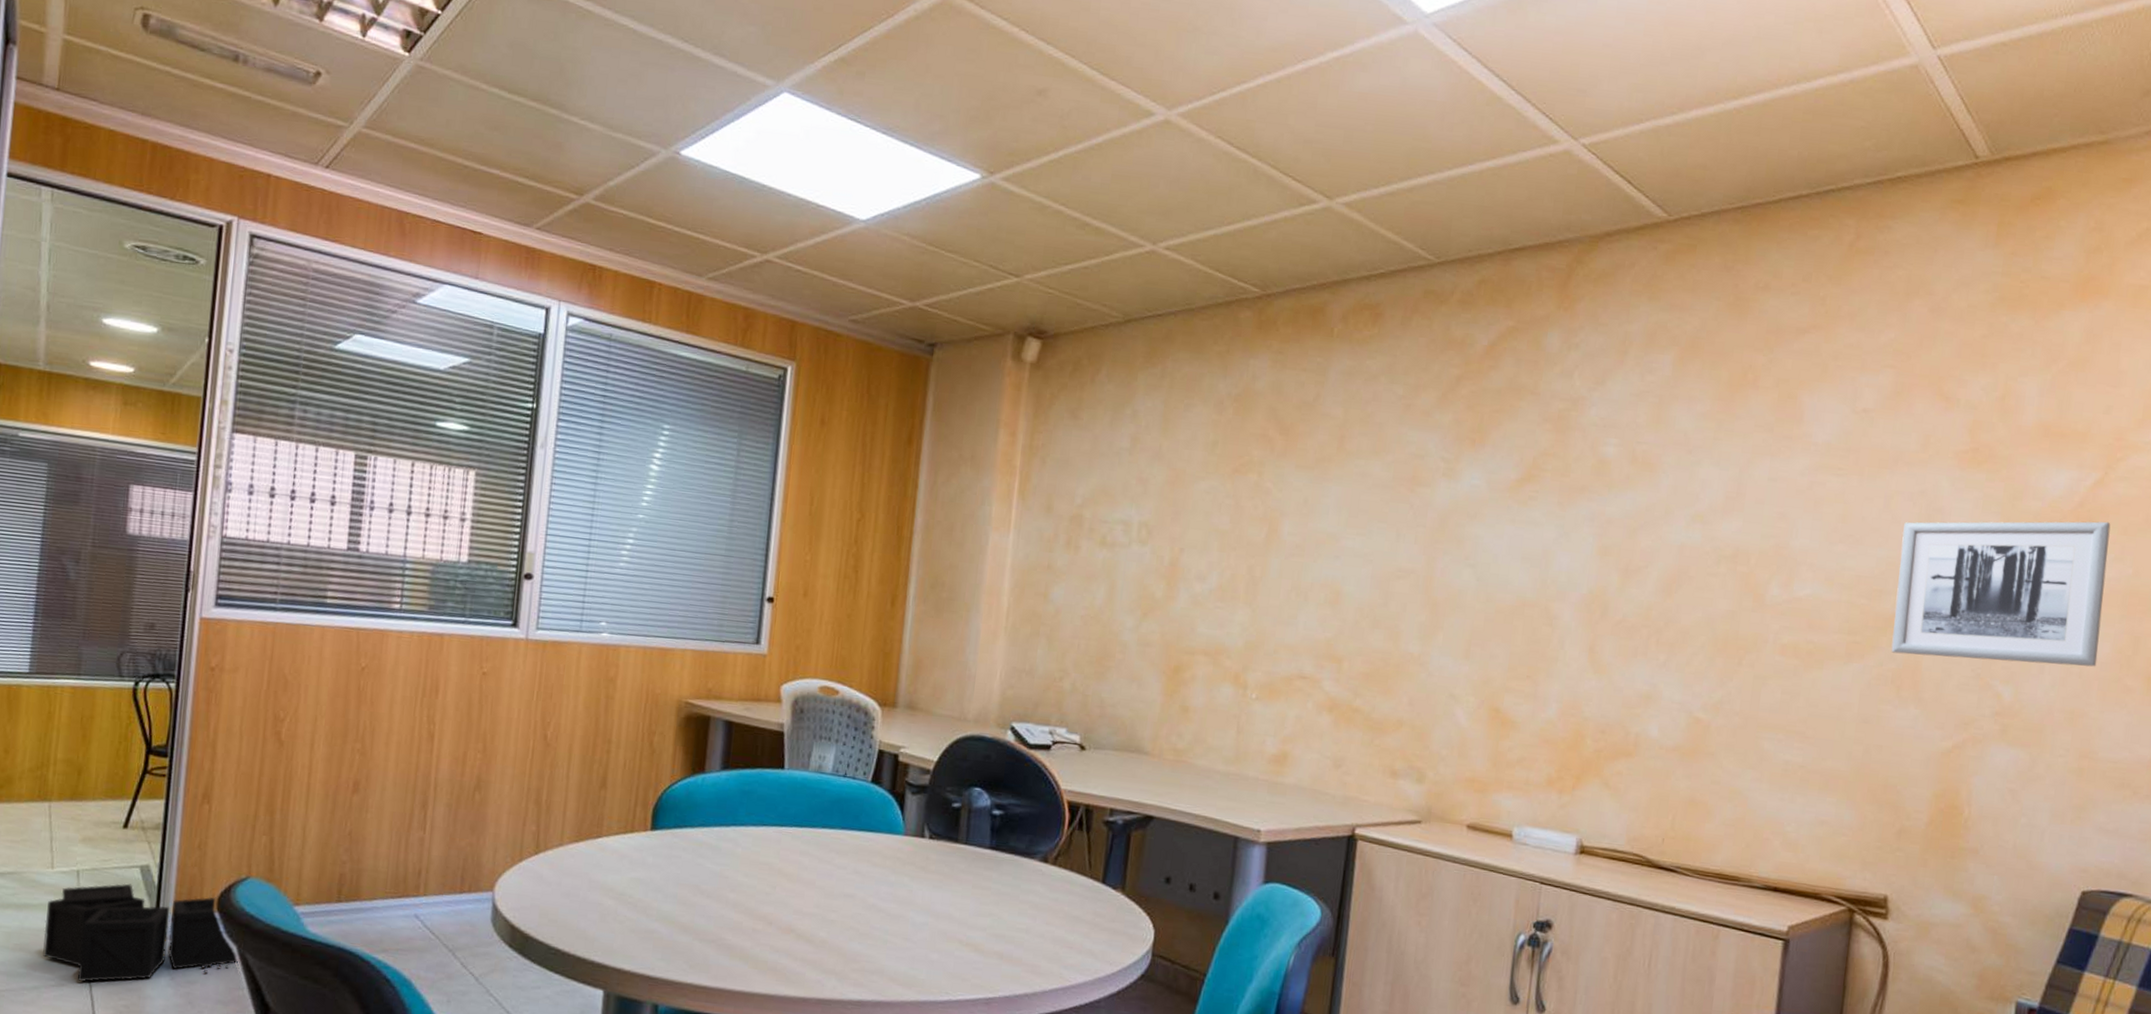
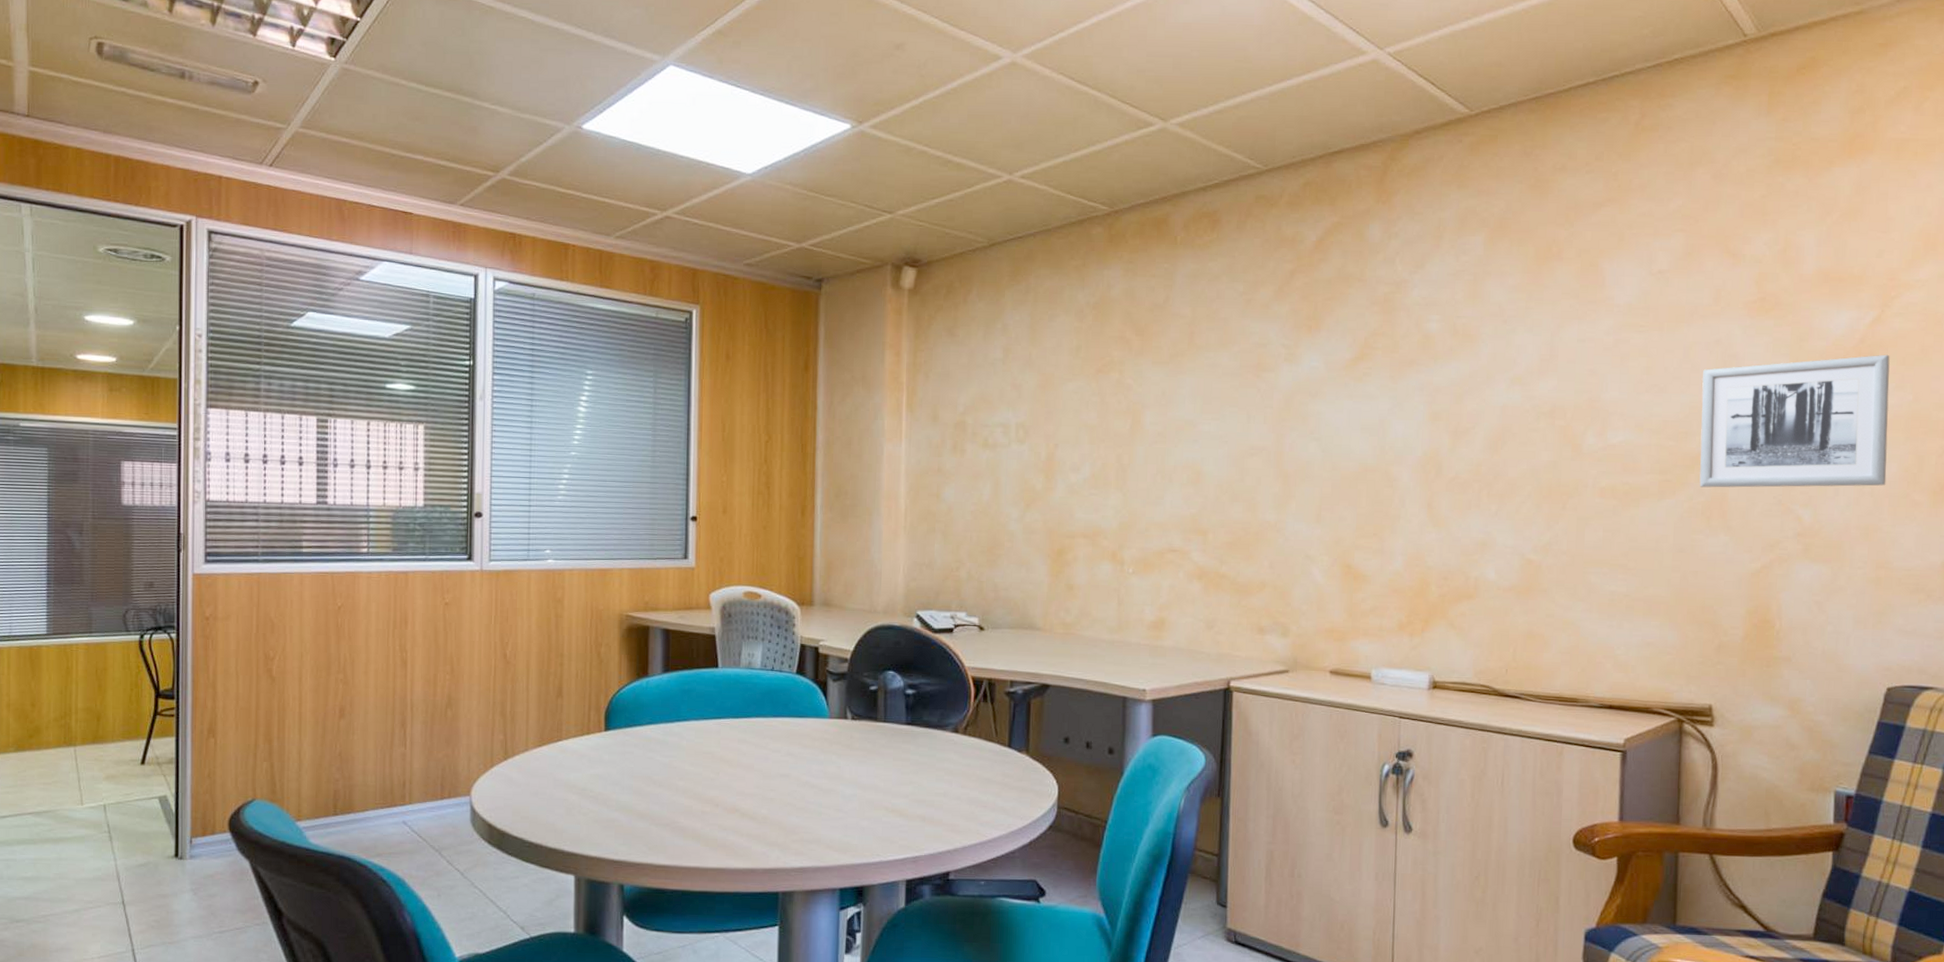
storage bin: present [43,883,240,982] -> none [79,813,253,903]

